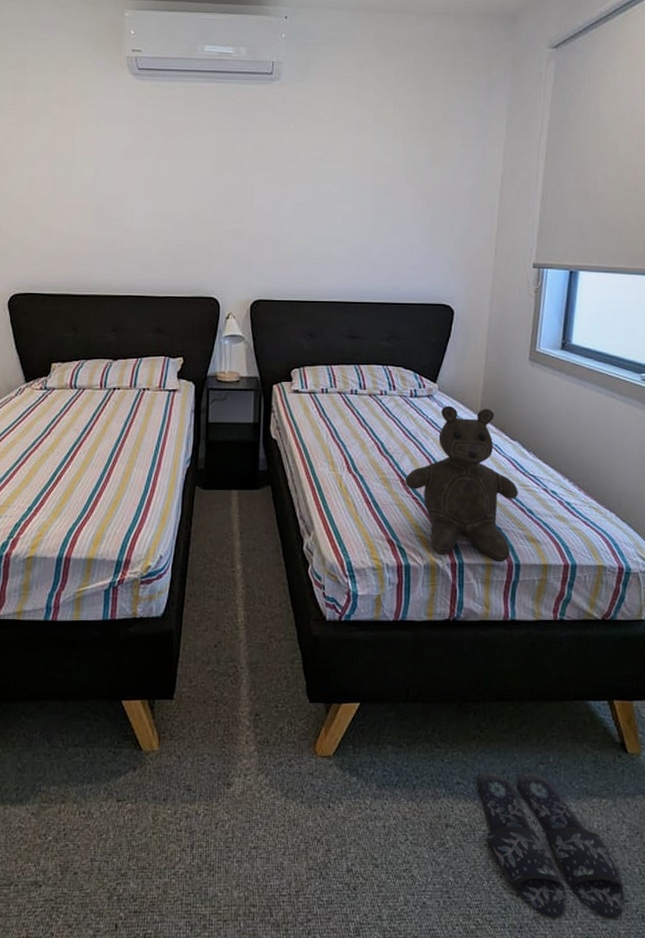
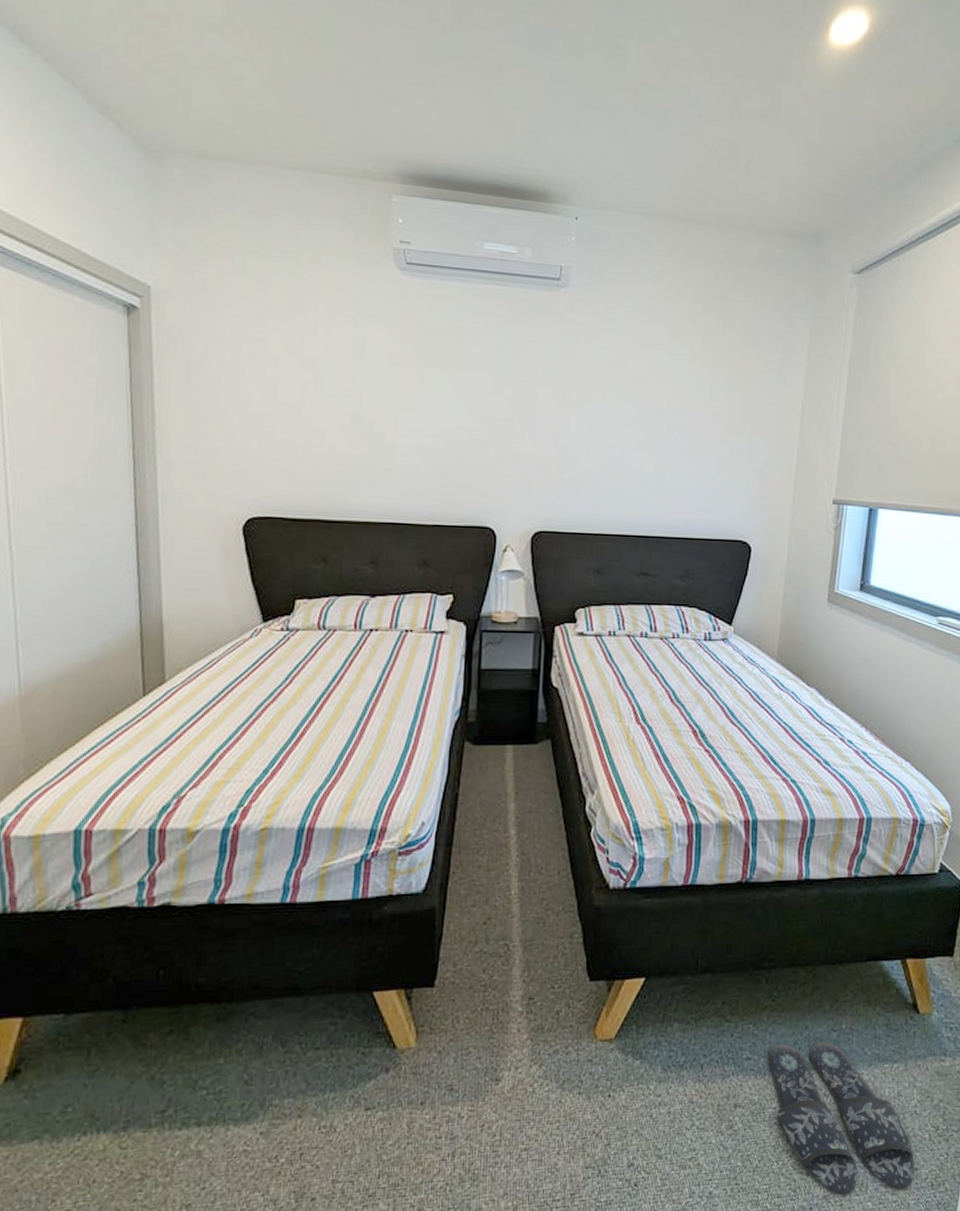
teddy bear: present [405,405,518,563] -> none [697,649,814,818]

